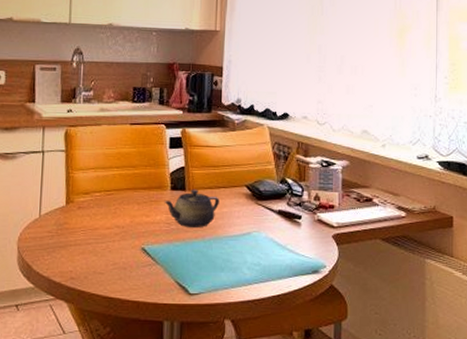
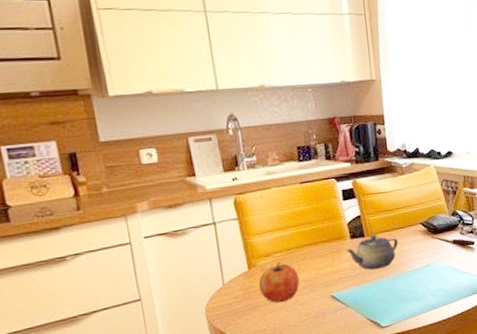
fruit: none [72,202,114,246] -> present [258,262,300,303]

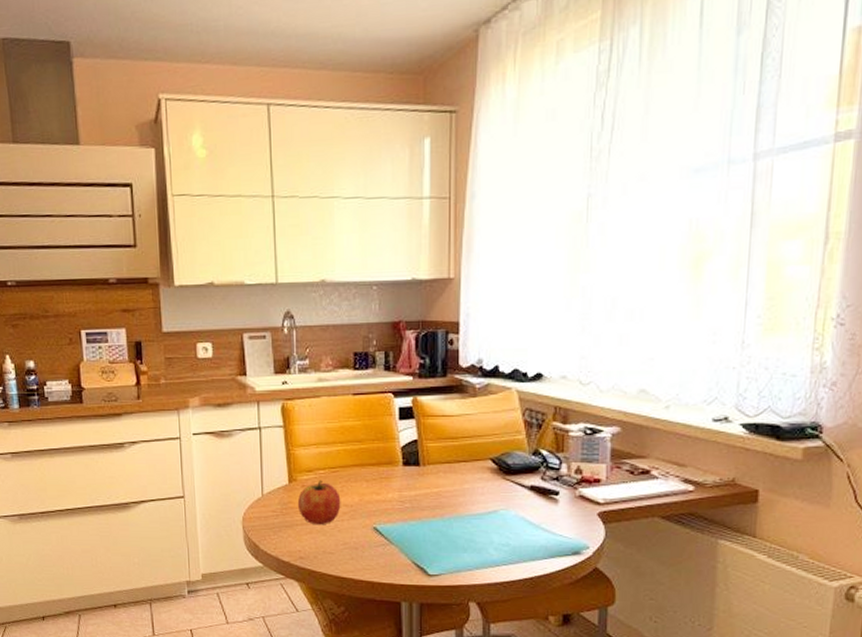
teapot: present [345,234,398,270] -> none [396,464,459,505]

